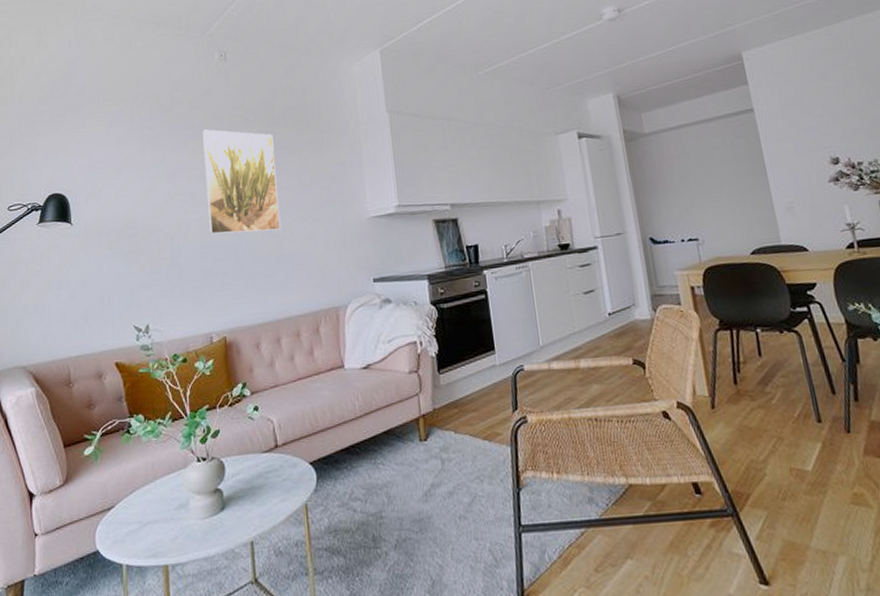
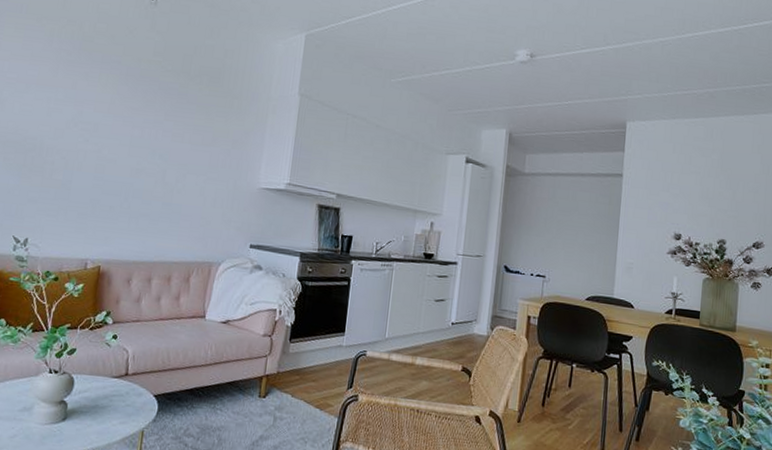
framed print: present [202,129,281,235] -> none [104,67,186,180]

